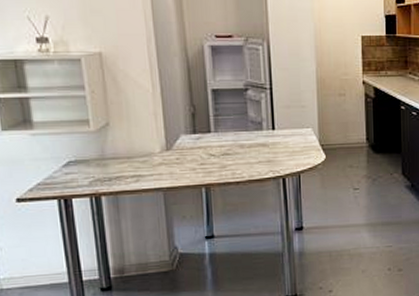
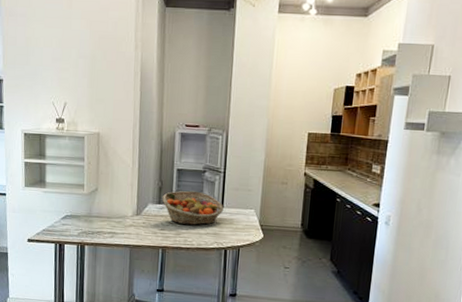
fruit basket: none [197,113,276,155] -> present [162,190,224,225]

